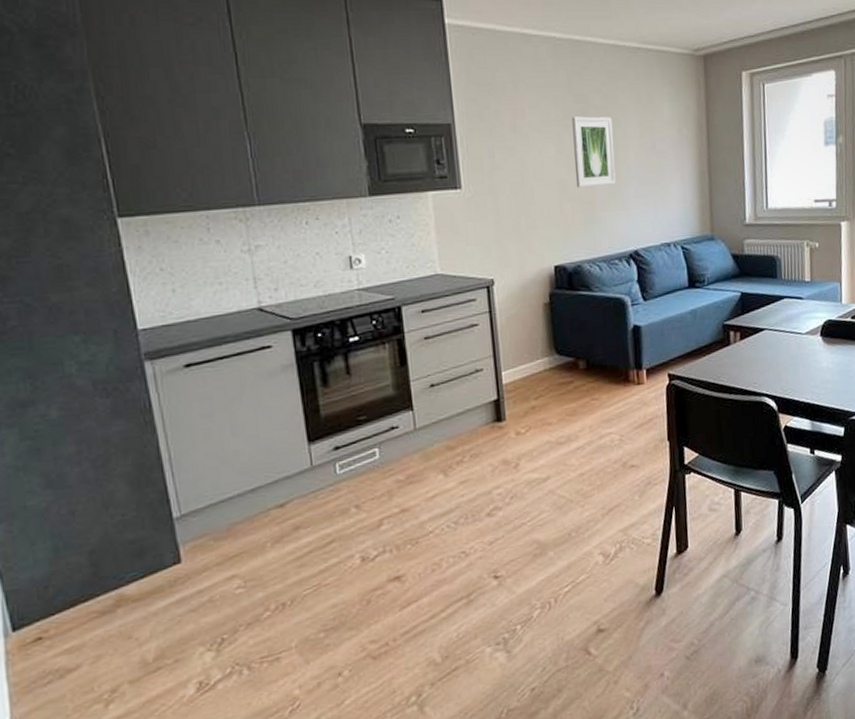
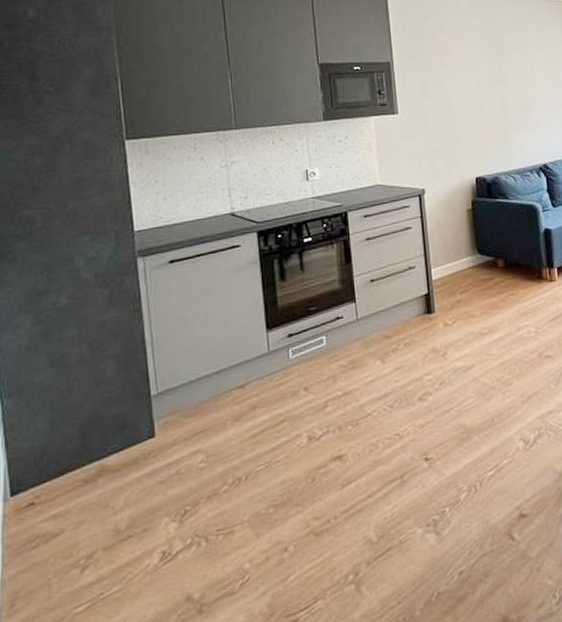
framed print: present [572,116,616,189] -> none [488,54,526,113]

